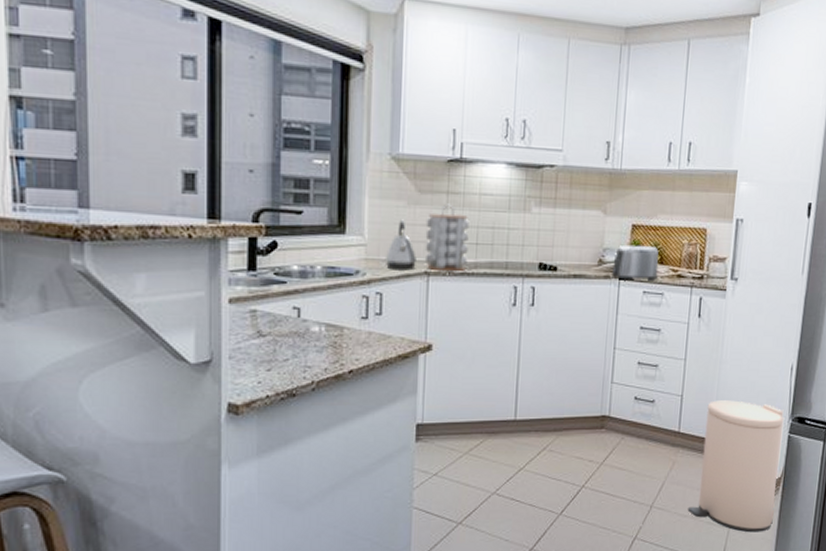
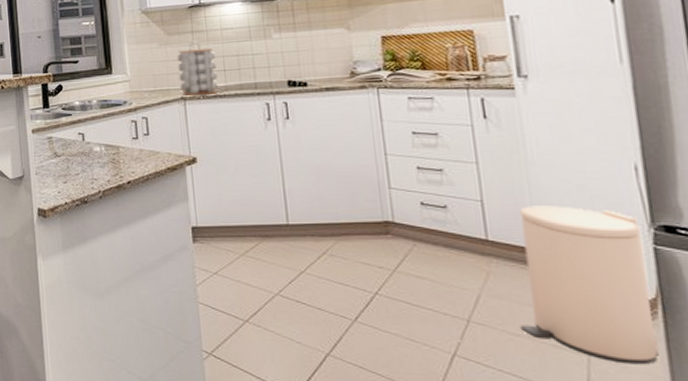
kettle: present [384,219,416,271] -> none [146,57,173,99]
toaster: present [612,245,659,281] -> none [366,53,423,89]

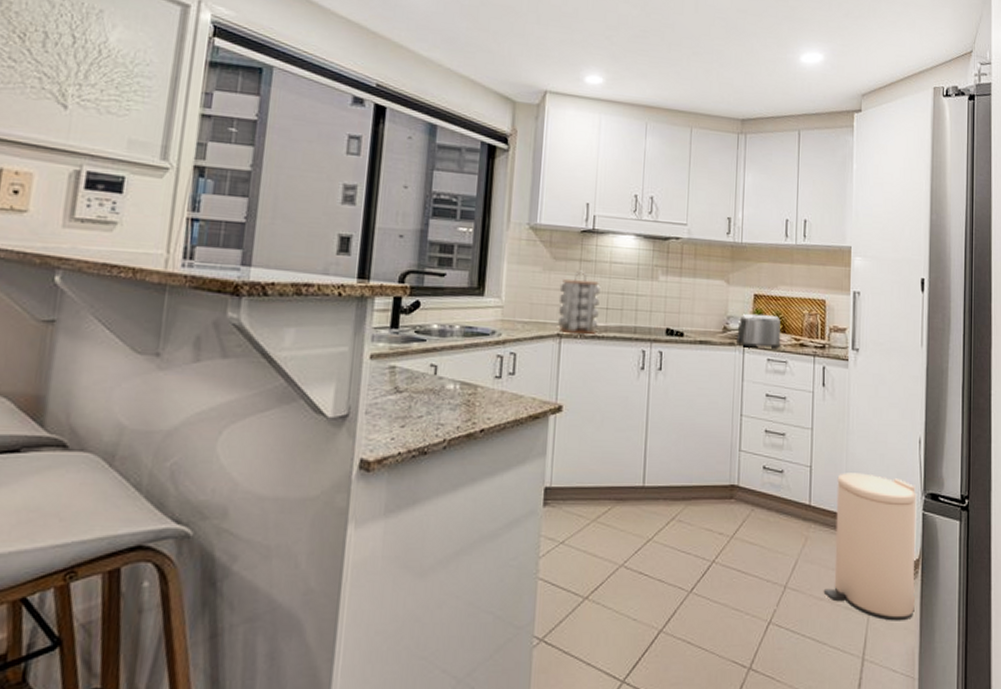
toaster: none [366,53,423,89] -> present [736,314,781,349]

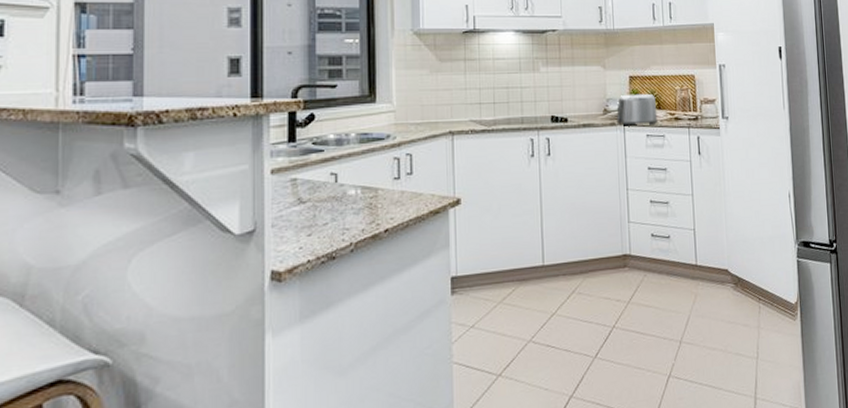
spice rack: present [557,271,600,335] -> none [447,70,487,131]
pedal bin: present [823,473,917,621] -> none [715,230,796,361]

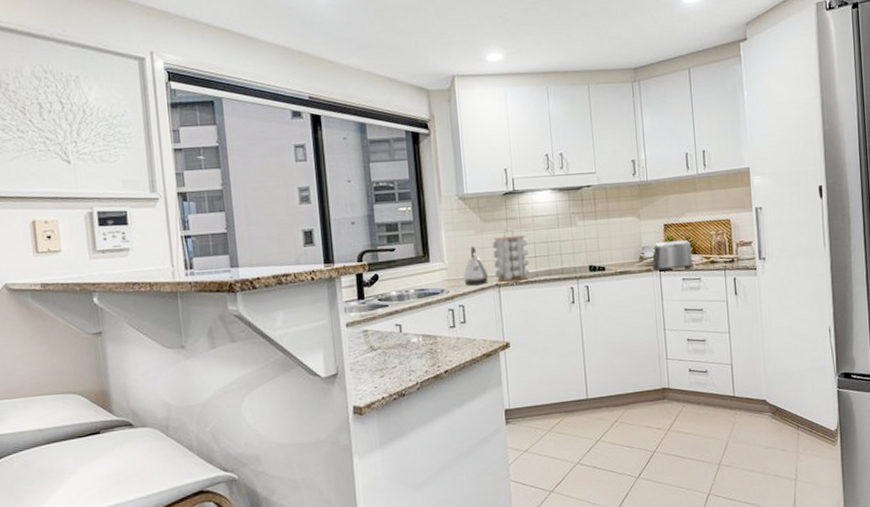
kettle: none [412,86,441,132] -> present [463,245,489,286]
spice rack: none [447,70,487,131] -> present [492,229,530,283]

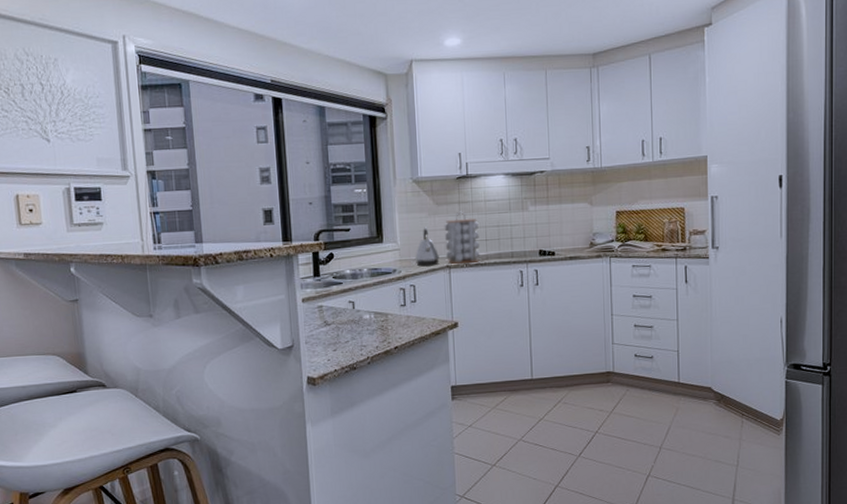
toaster: present [652,240,693,272] -> none [603,227,644,258]

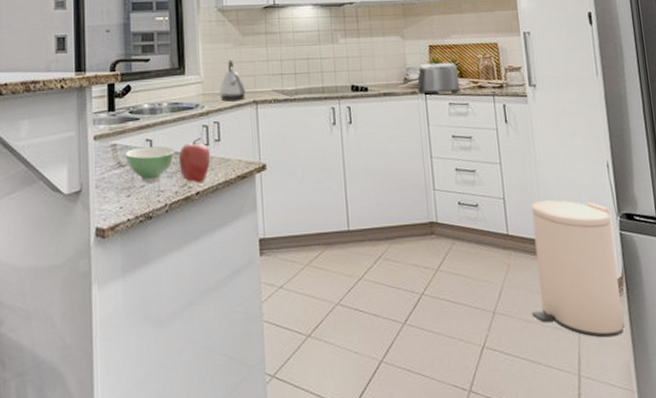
bowl: none [329,307,376,338] -> present [123,146,175,182]
fruit: none [378,299,408,339] -> present [178,137,211,183]
spice rack: present [444,212,480,265] -> none [250,43,289,100]
toaster: none [603,227,644,258] -> present [416,62,460,95]
pedal bin: none [695,352,779,469] -> present [531,200,624,338]

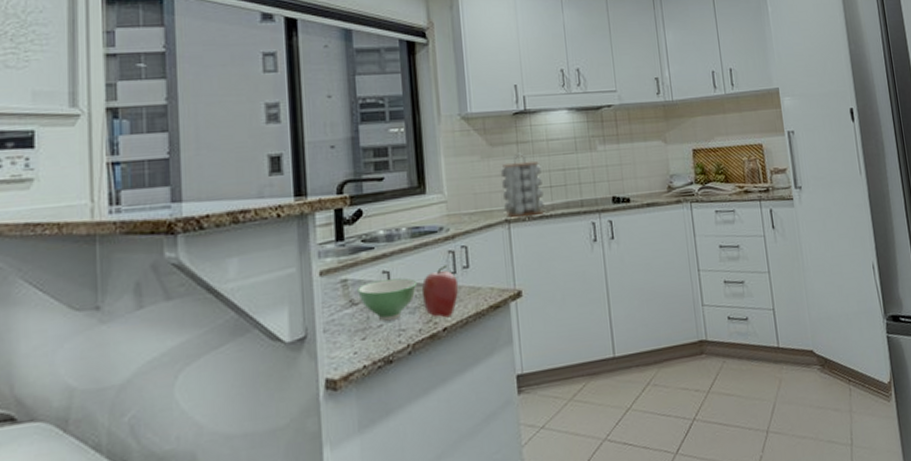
kettle: present [219,58,246,102] -> none [465,173,496,223]
spice rack: none [250,43,289,100] -> present [500,154,545,218]
toaster: present [416,62,460,95] -> none [680,167,726,203]
pedal bin: present [531,200,624,338] -> none [800,306,893,447]

